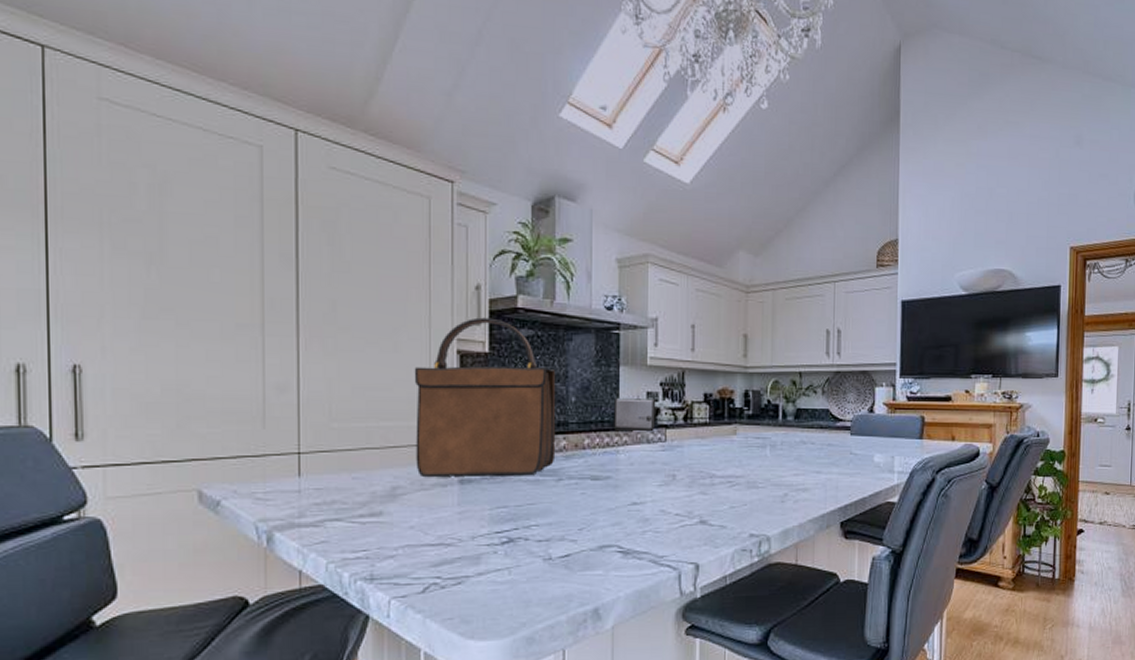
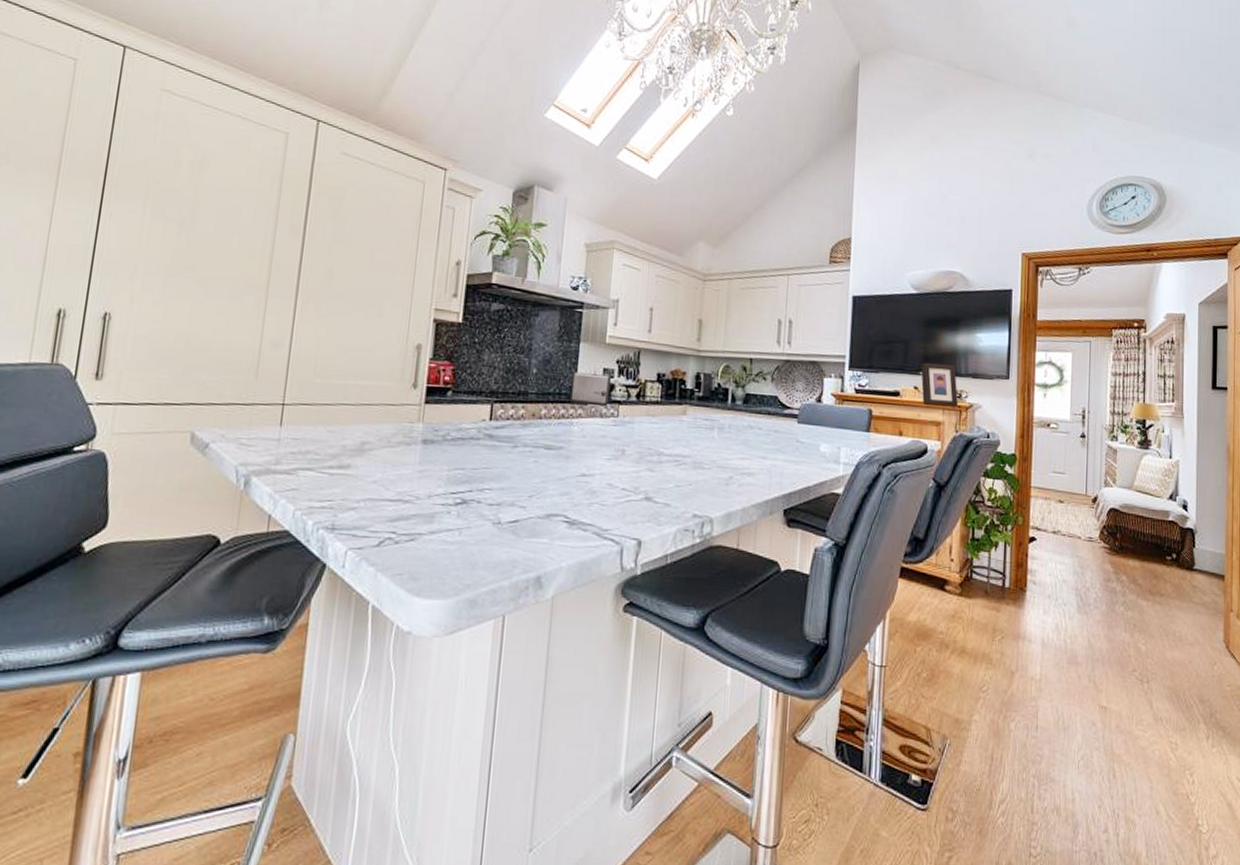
handbag: present [414,317,556,476] -> none [385,290,521,440]
picture frame: none [972,365,1009,408] -> present [921,362,959,407]

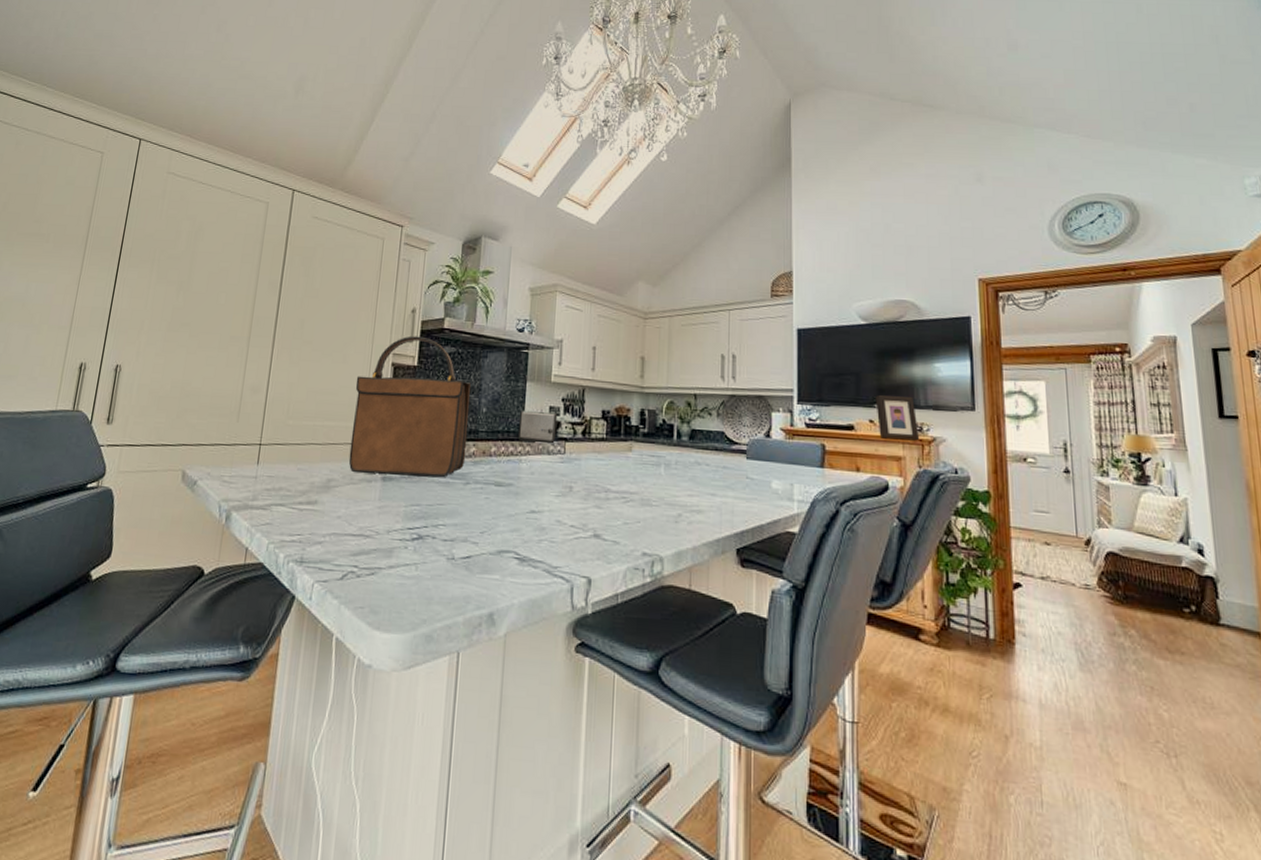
handbag: none [385,290,521,440] -> present [348,336,471,477]

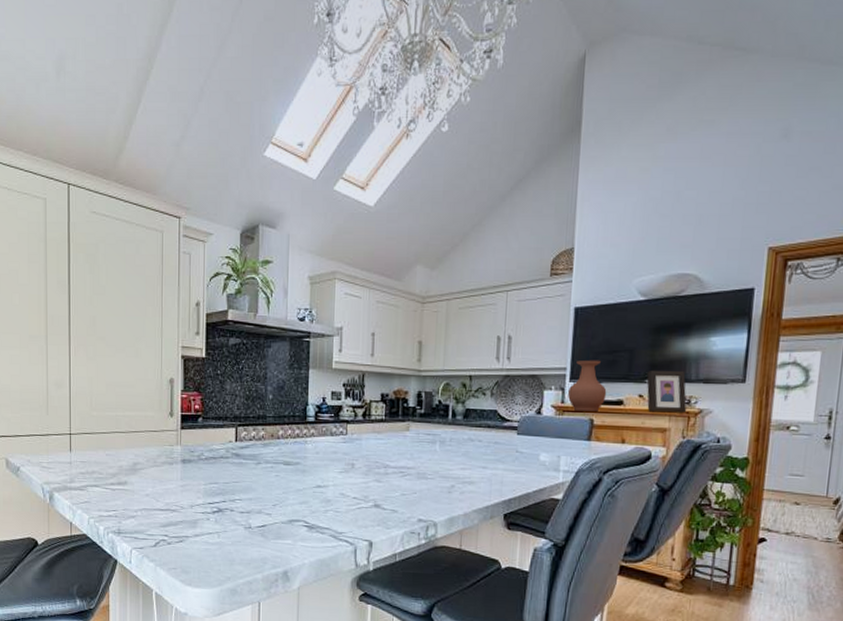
handbag: present [348,336,471,477] -> none [150,328,257,458]
toaster: present [517,410,560,444] -> none [302,395,342,426]
vase: none [796,382,836,437] -> present [567,360,607,412]

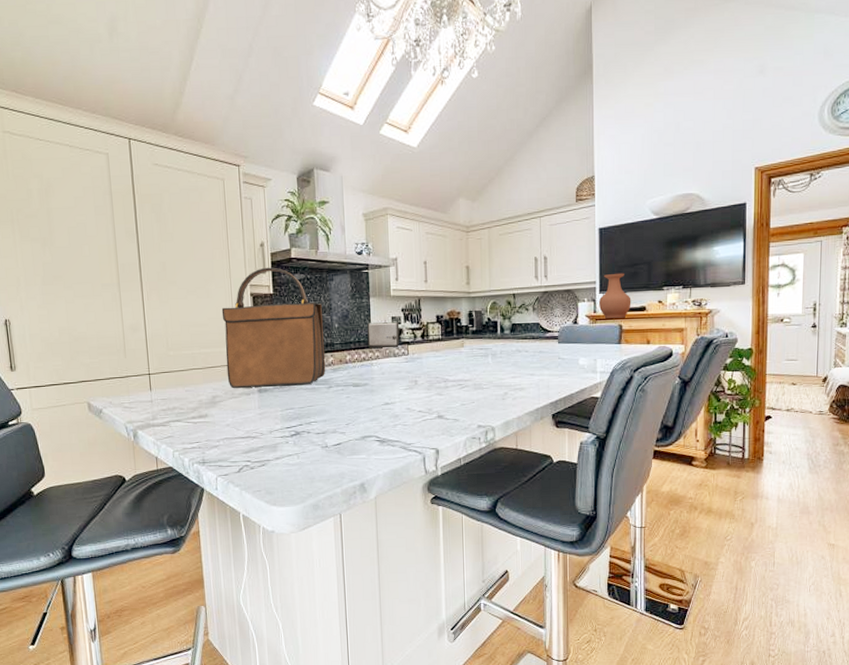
handbag: none [150,328,257,458] -> present [221,267,326,388]
toaster: none [302,395,342,426] -> present [367,322,402,349]
picture frame: present [646,369,687,413] -> none [664,277,699,315]

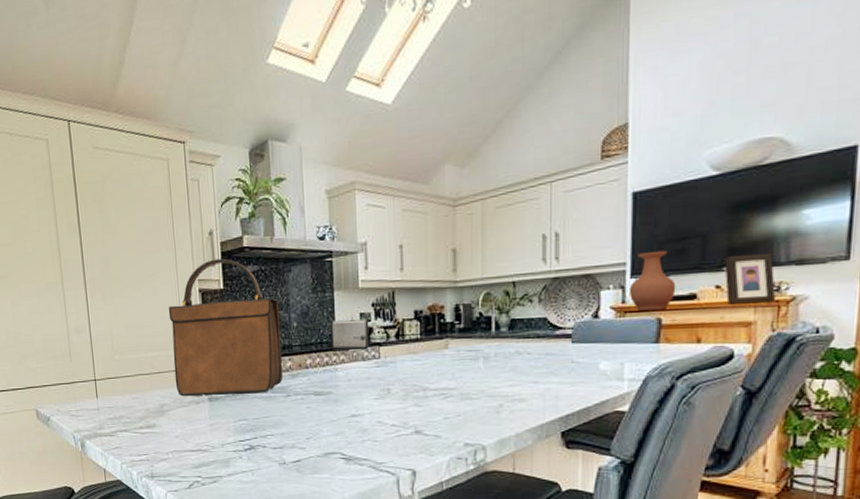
picture frame: none [664,277,699,315] -> present [724,252,777,305]

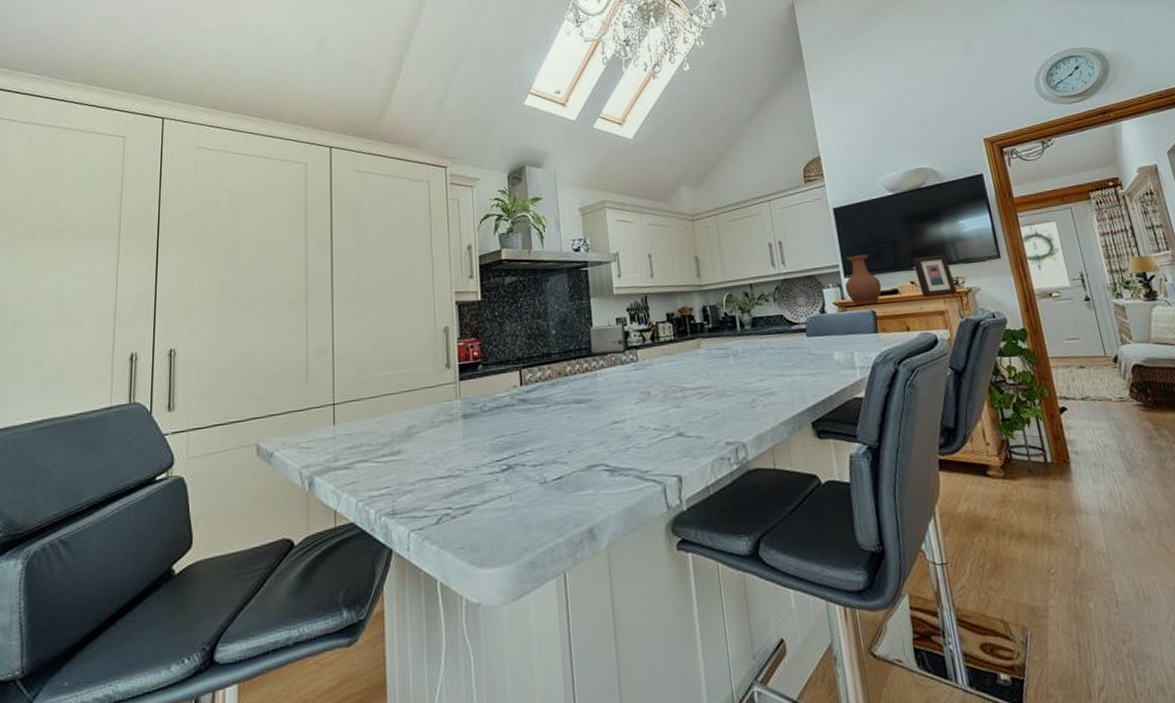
handbag: present [168,258,284,396] -> none [422,270,543,415]

